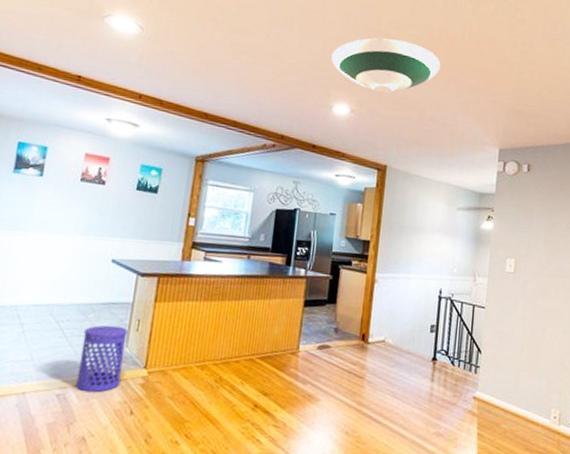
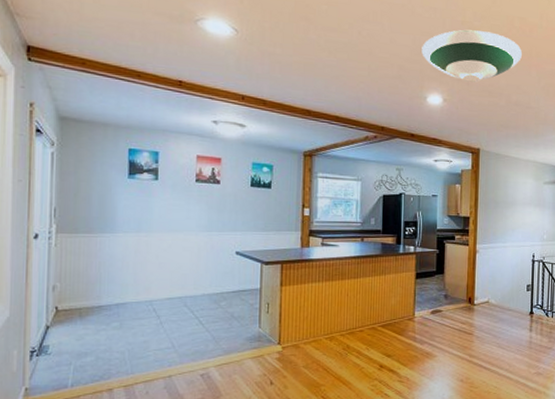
waste bin: present [75,325,128,393] -> none [217,310,259,370]

